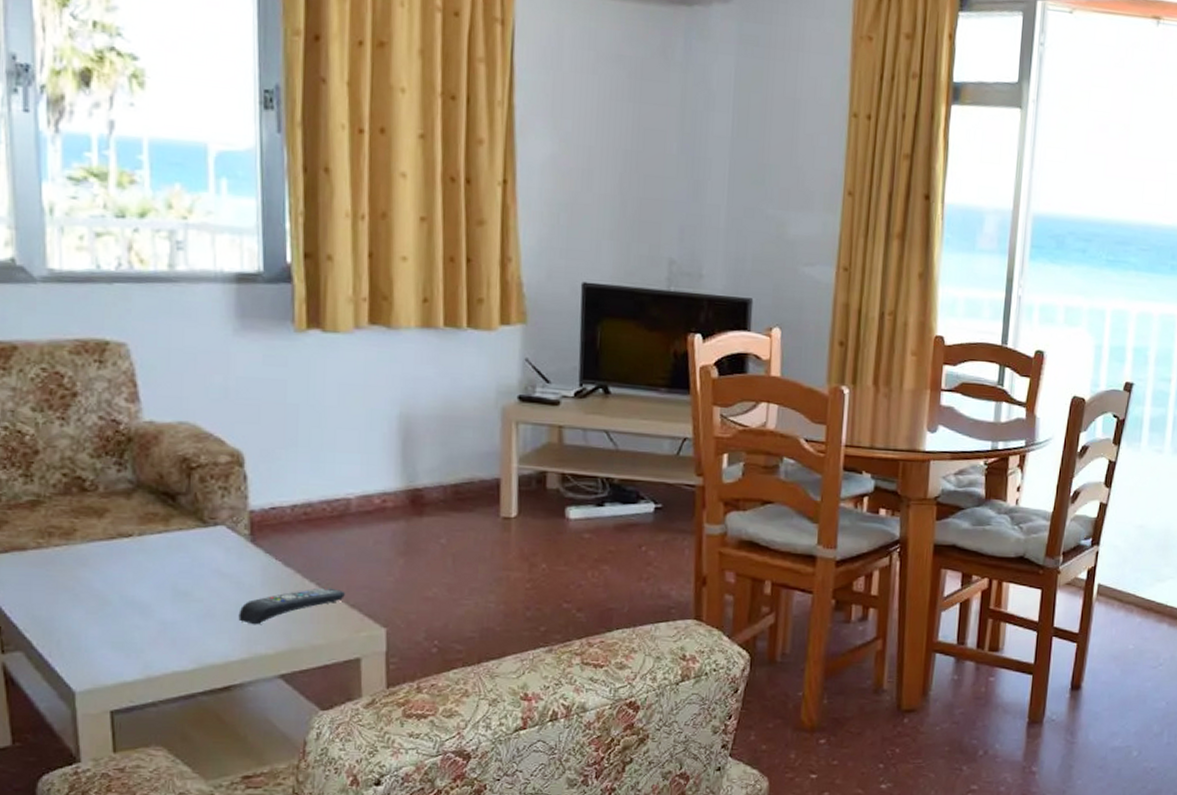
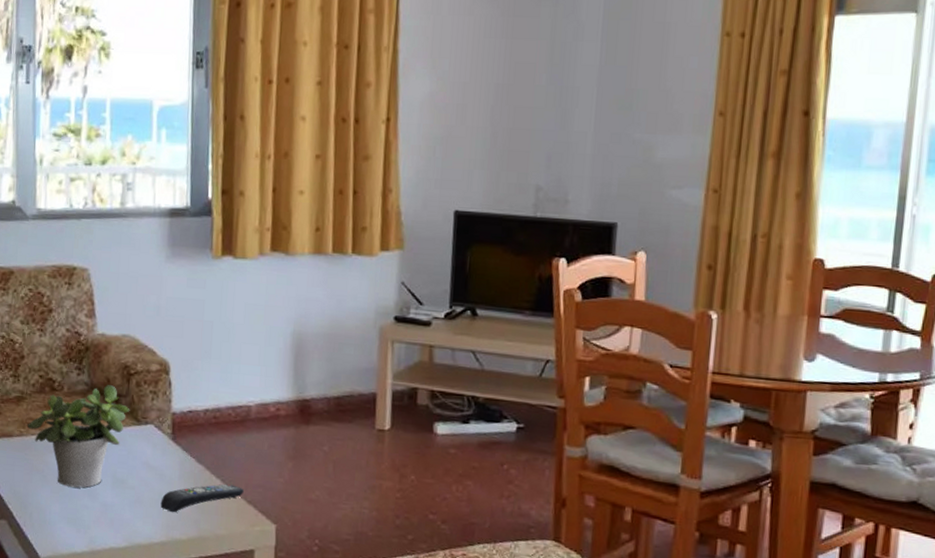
potted plant: none [46,482,193,606] -> present [26,385,130,488]

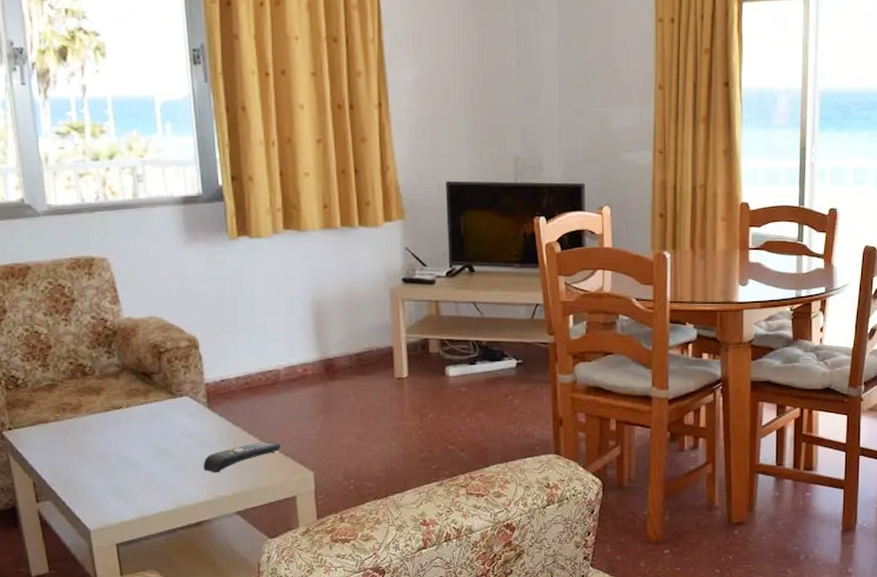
potted plant: present [26,385,130,488] -> none [61,364,164,462]

